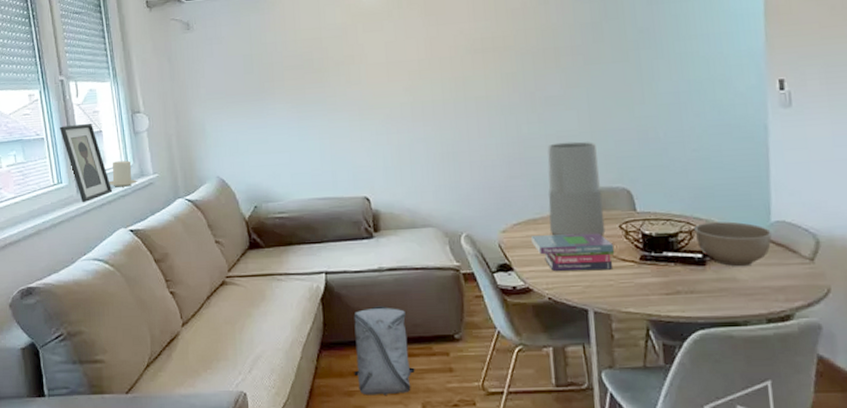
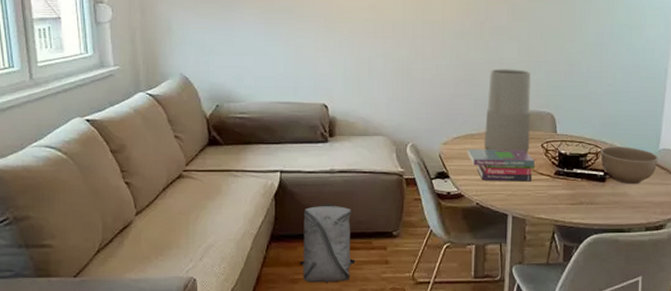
picture frame: present [59,123,113,203] -> none [12,8,70,90]
candle: present [109,160,137,187] -> none [66,50,97,76]

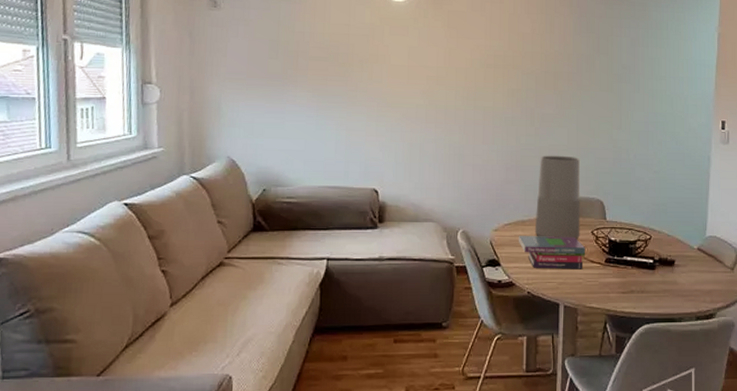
backpack: present [299,204,355,283] -> none [344,293,403,379]
bowl: present [600,147,658,185] -> none [649,234,705,272]

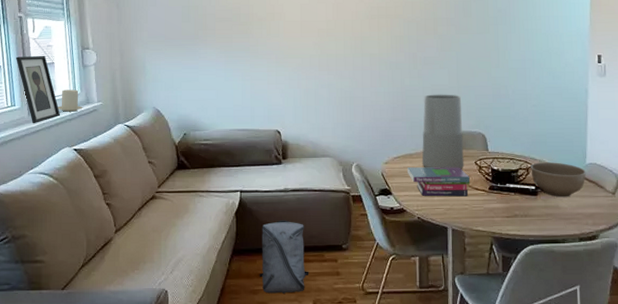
picture frame: none [55,87,110,171] -> present [15,55,61,124]
candle: none [106,131,139,158] -> present [58,89,83,112]
backpack: none [344,293,403,379] -> present [259,220,309,294]
bowl: none [649,234,705,272] -> present [530,162,586,197]

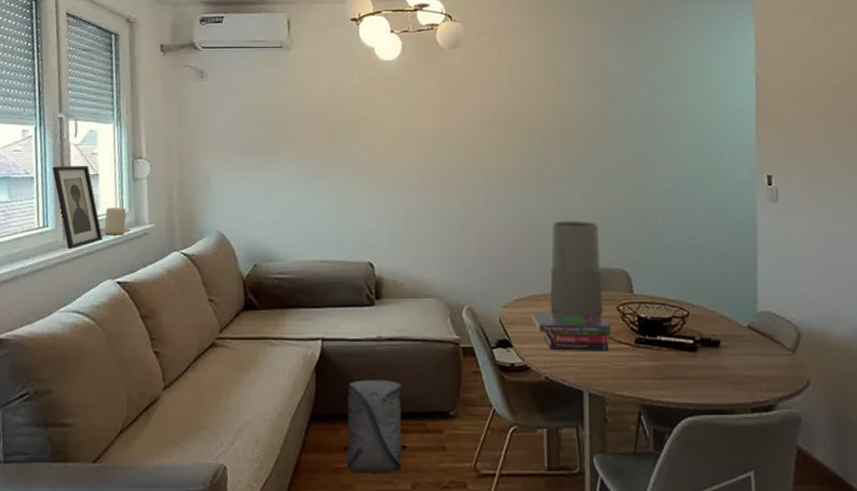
bowl: present [530,162,586,197] -> none [687,309,758,355]

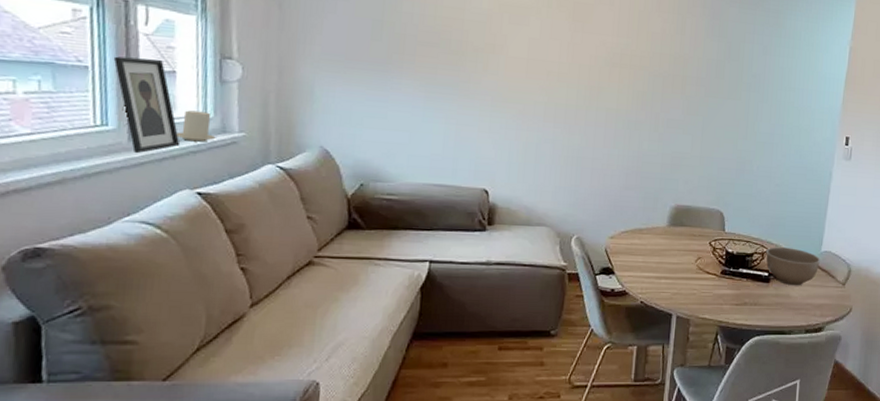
backpack: present [343,377,407,474] -> none [444,298,508,387]
books: present [531,313,612,351] -> none [634,244,703,280]
vase: present [549,221,604,316] -> none [651,162,703,249]
bowl: none [687,309,758,355] -> present [765,247,820,286]

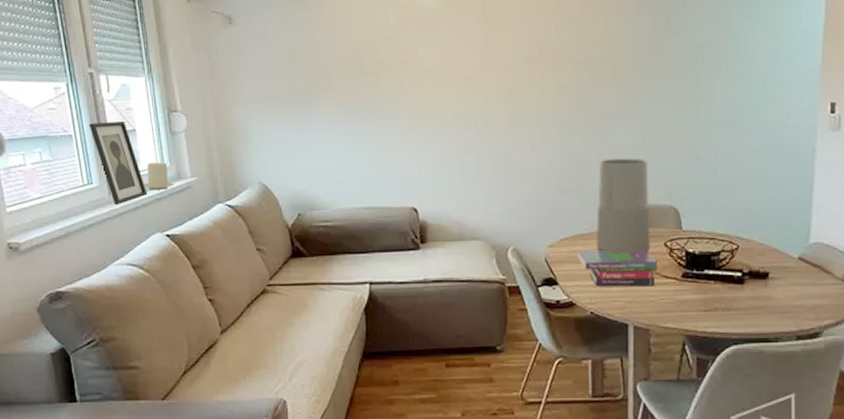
books: none [634,244,703,280] -> present [577,249,658,287]
vase: none [651,162,703,249] -> present [596,158,651,252]
bowl: present [765,247,820,286] -> none [736,242,809,286]

